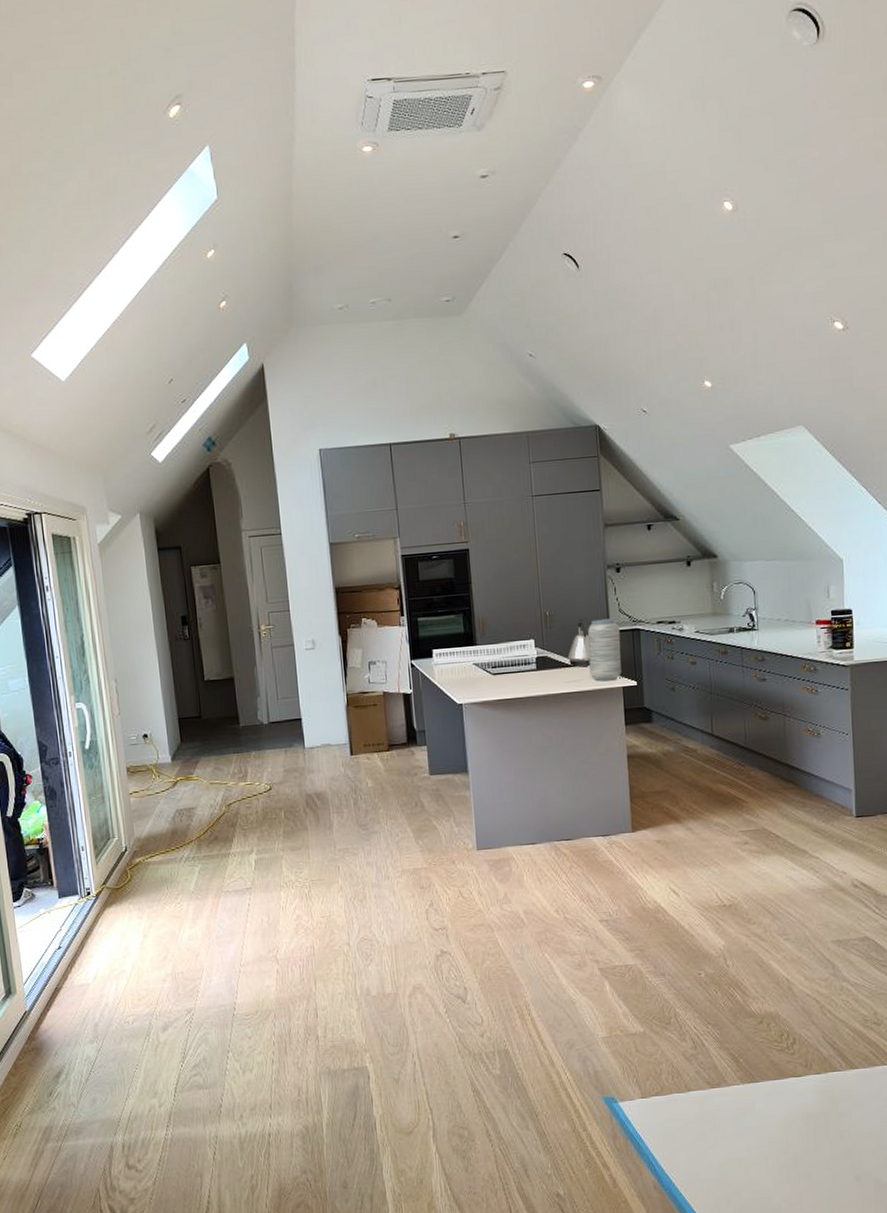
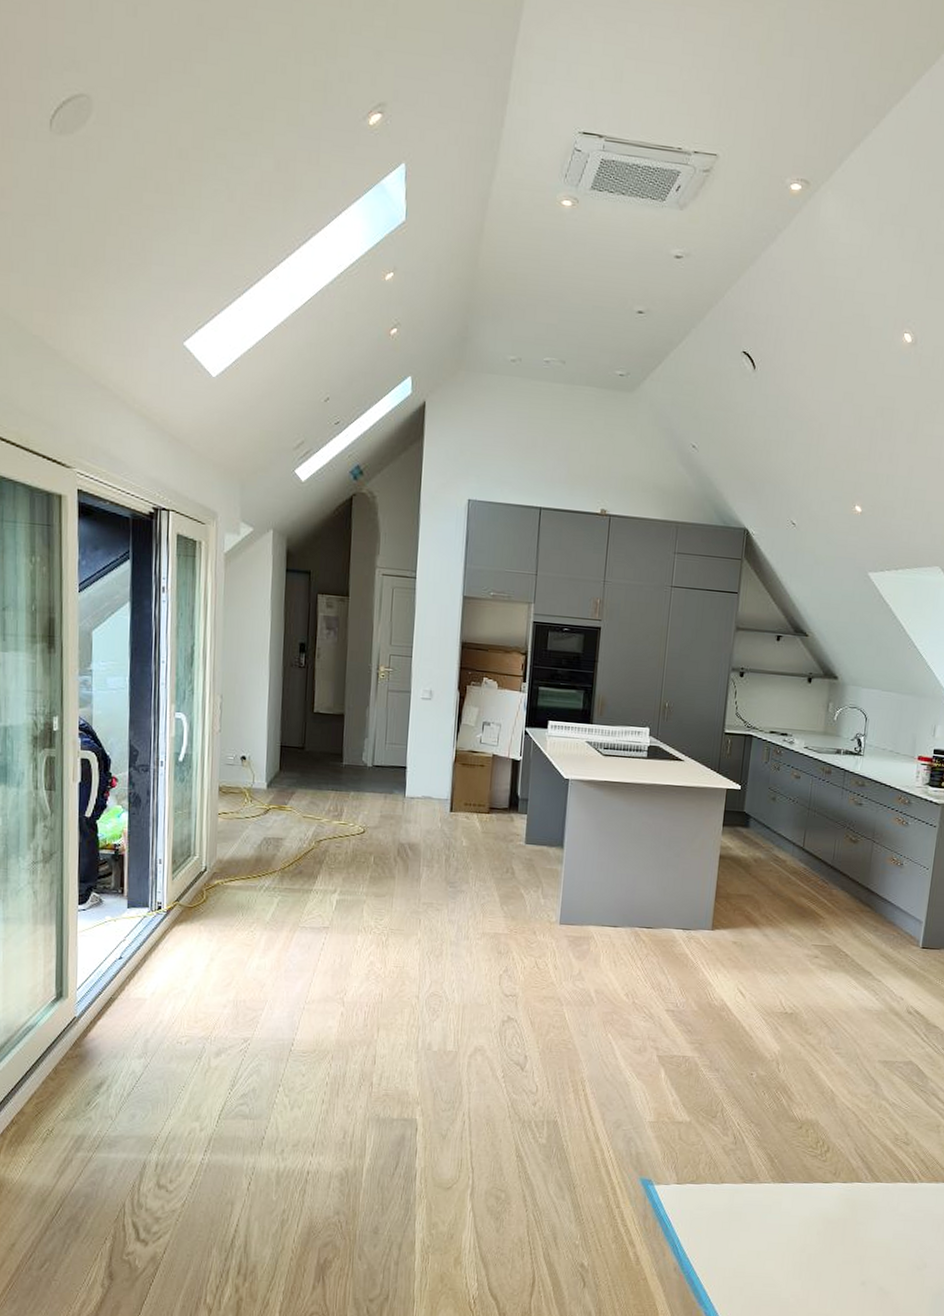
kettle: present [567,618,591,668] -> none [679,715,704,764]
vase: present [587,618,622,682] -> none [697,719,734,782]

